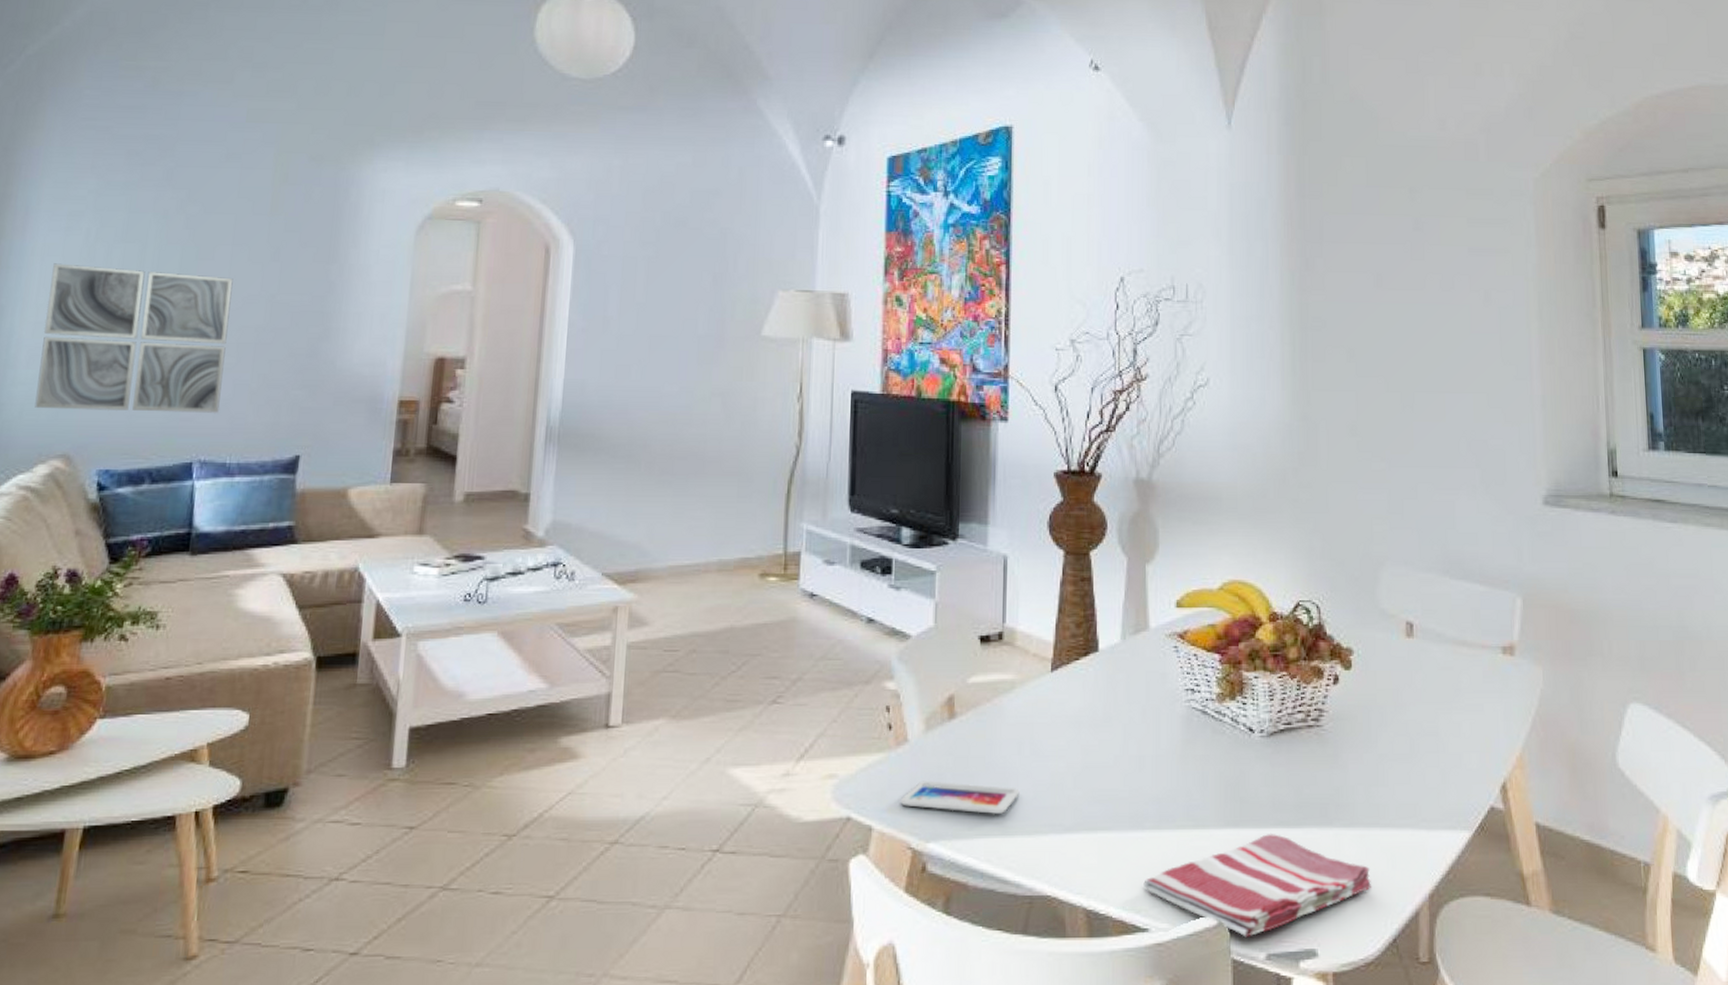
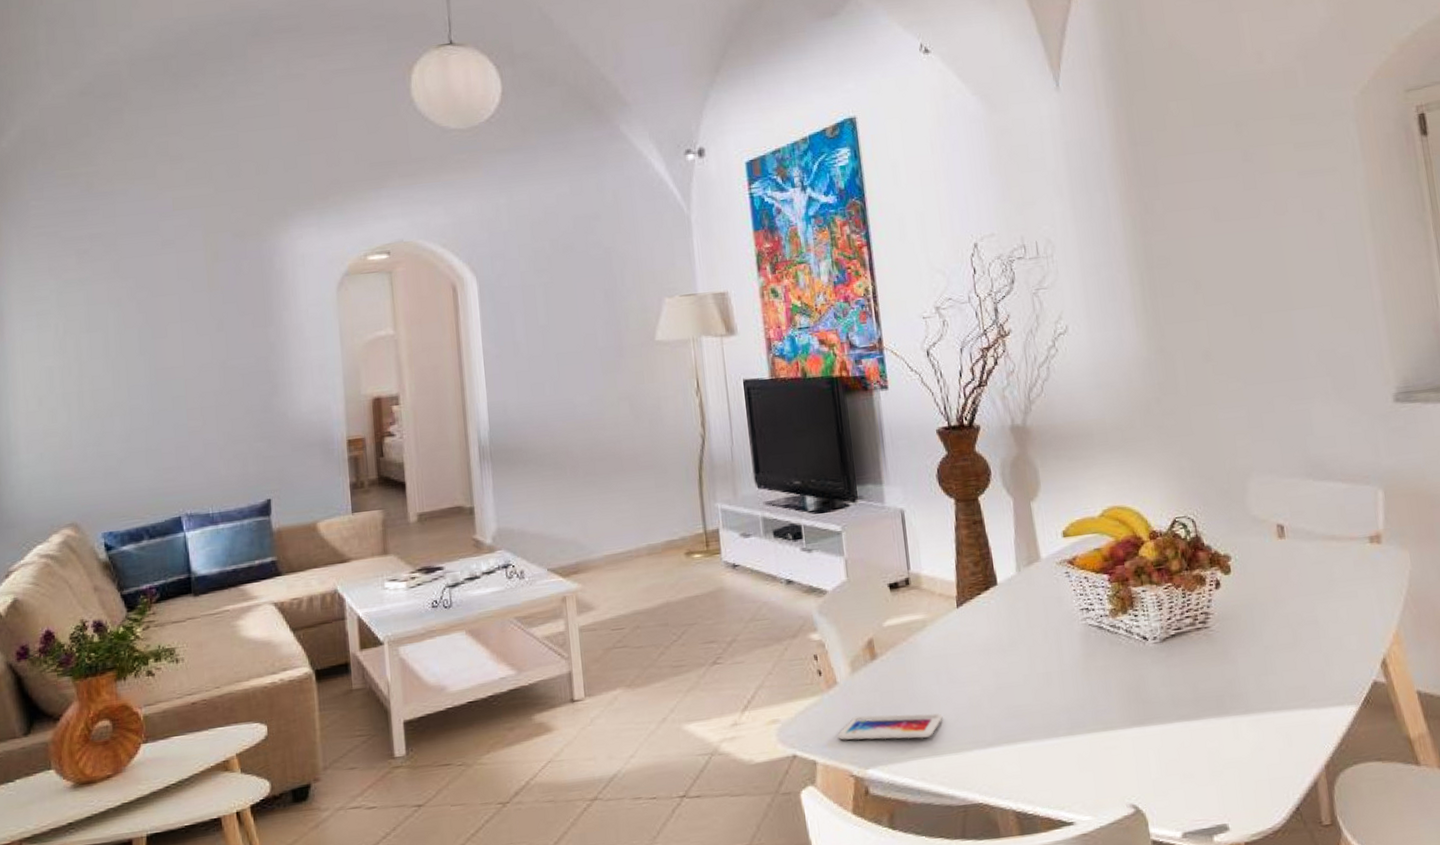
wall art: present [35,263,233,414] -> none [33,351,196,486]
dish towel: present [1143,834,1372,937] -> none [1064,727,1272,821]

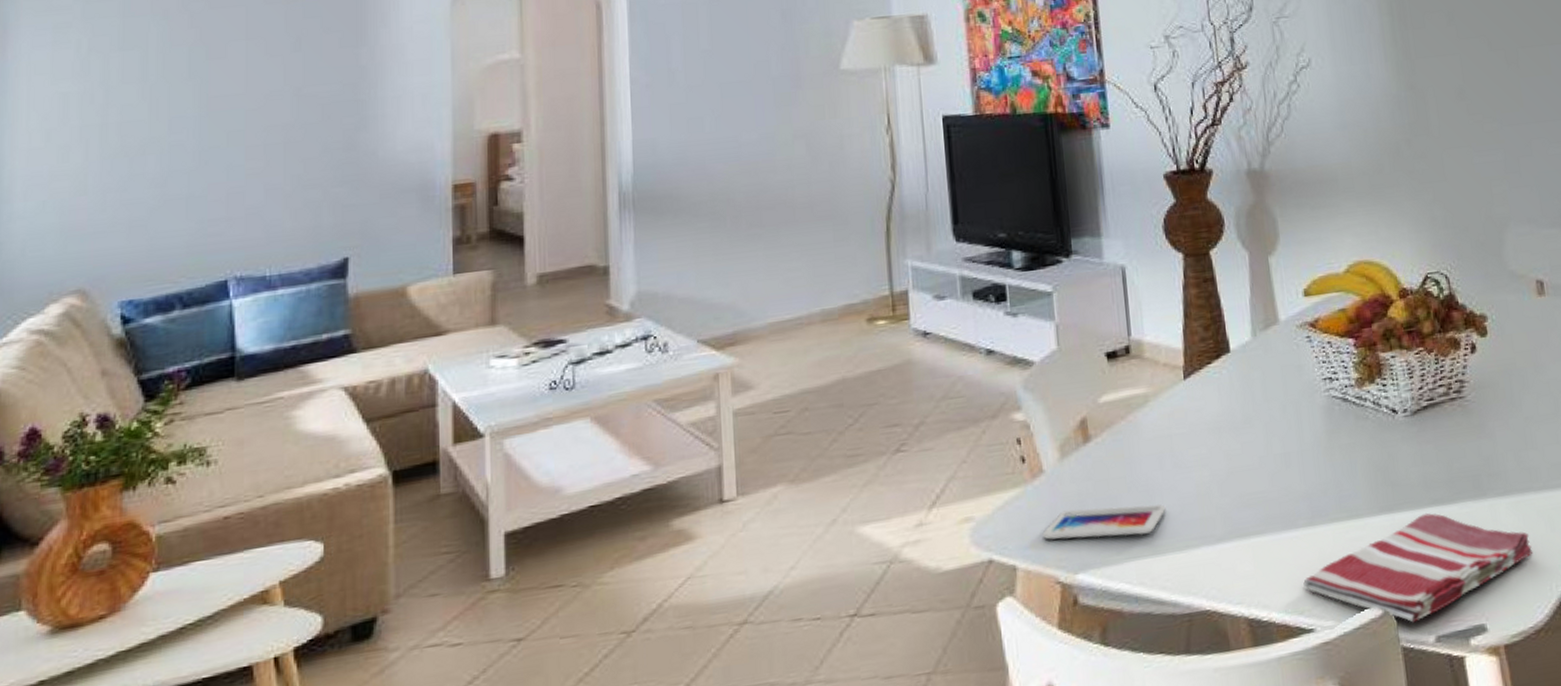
dish towel: none [1064,727,1272,821] -> present [1303,513,1534,623]

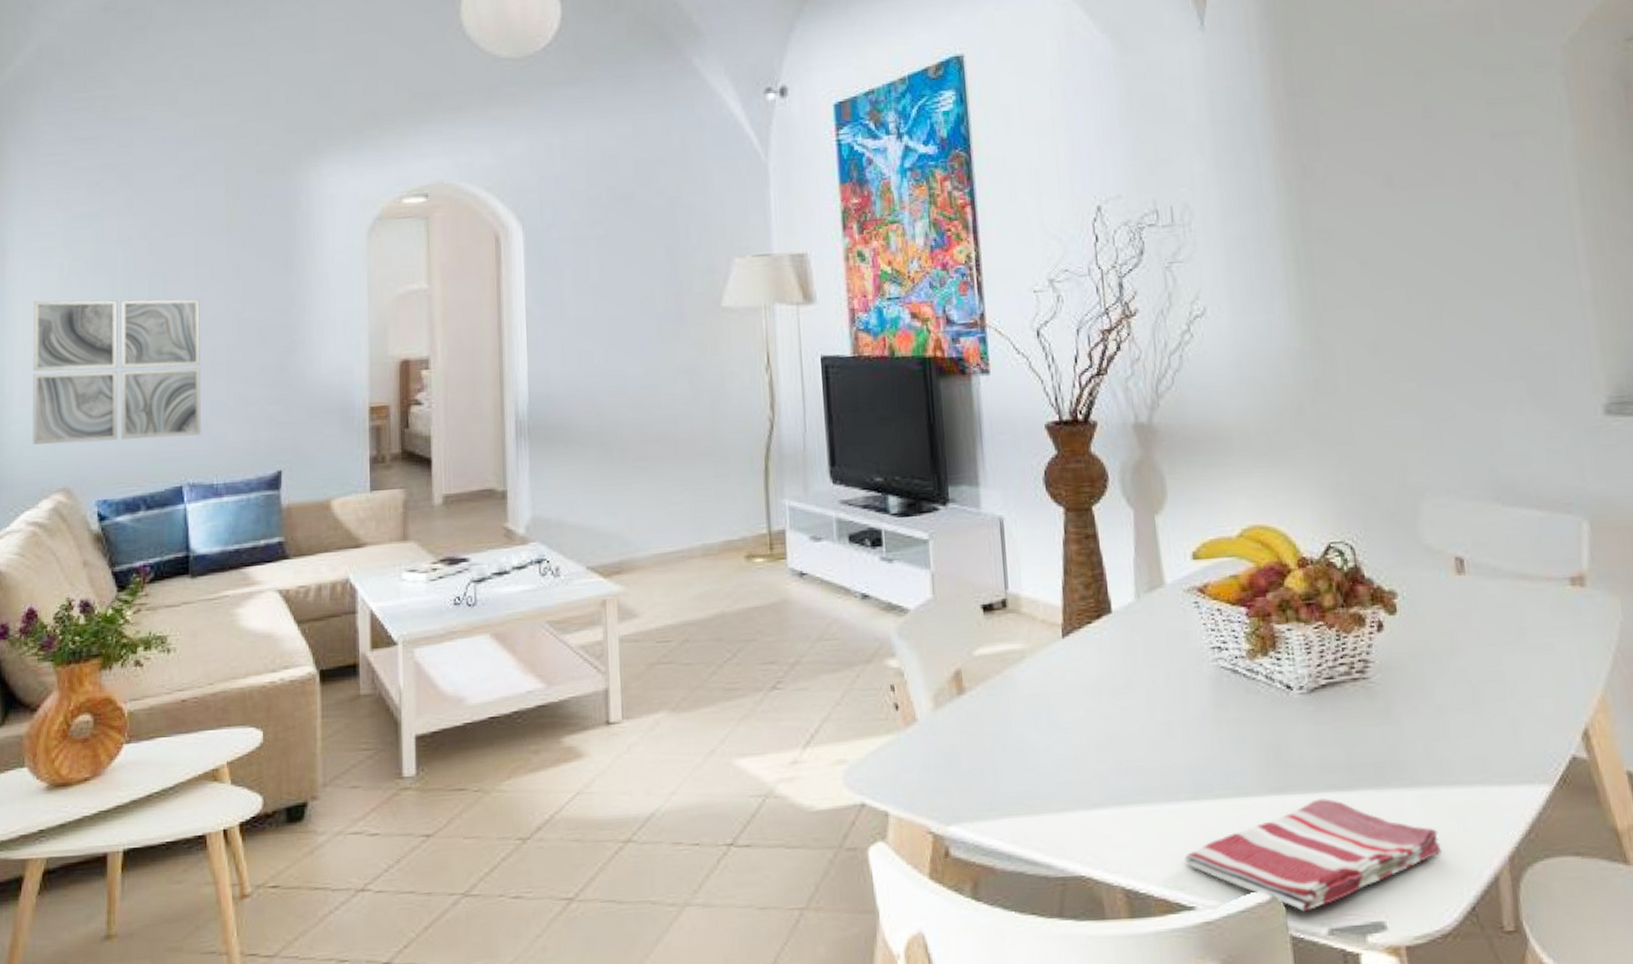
wall art: none [38,75,253,243] -> present [32,298,202,445]
smartphone: present [1042,504,1166,540] -> none [915,761,1041,794]

